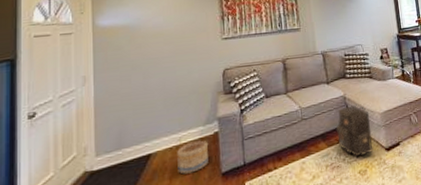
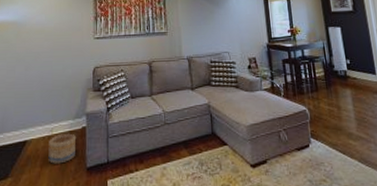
backpack: present [336,103,374,157] -> none [199,113,238,170]

